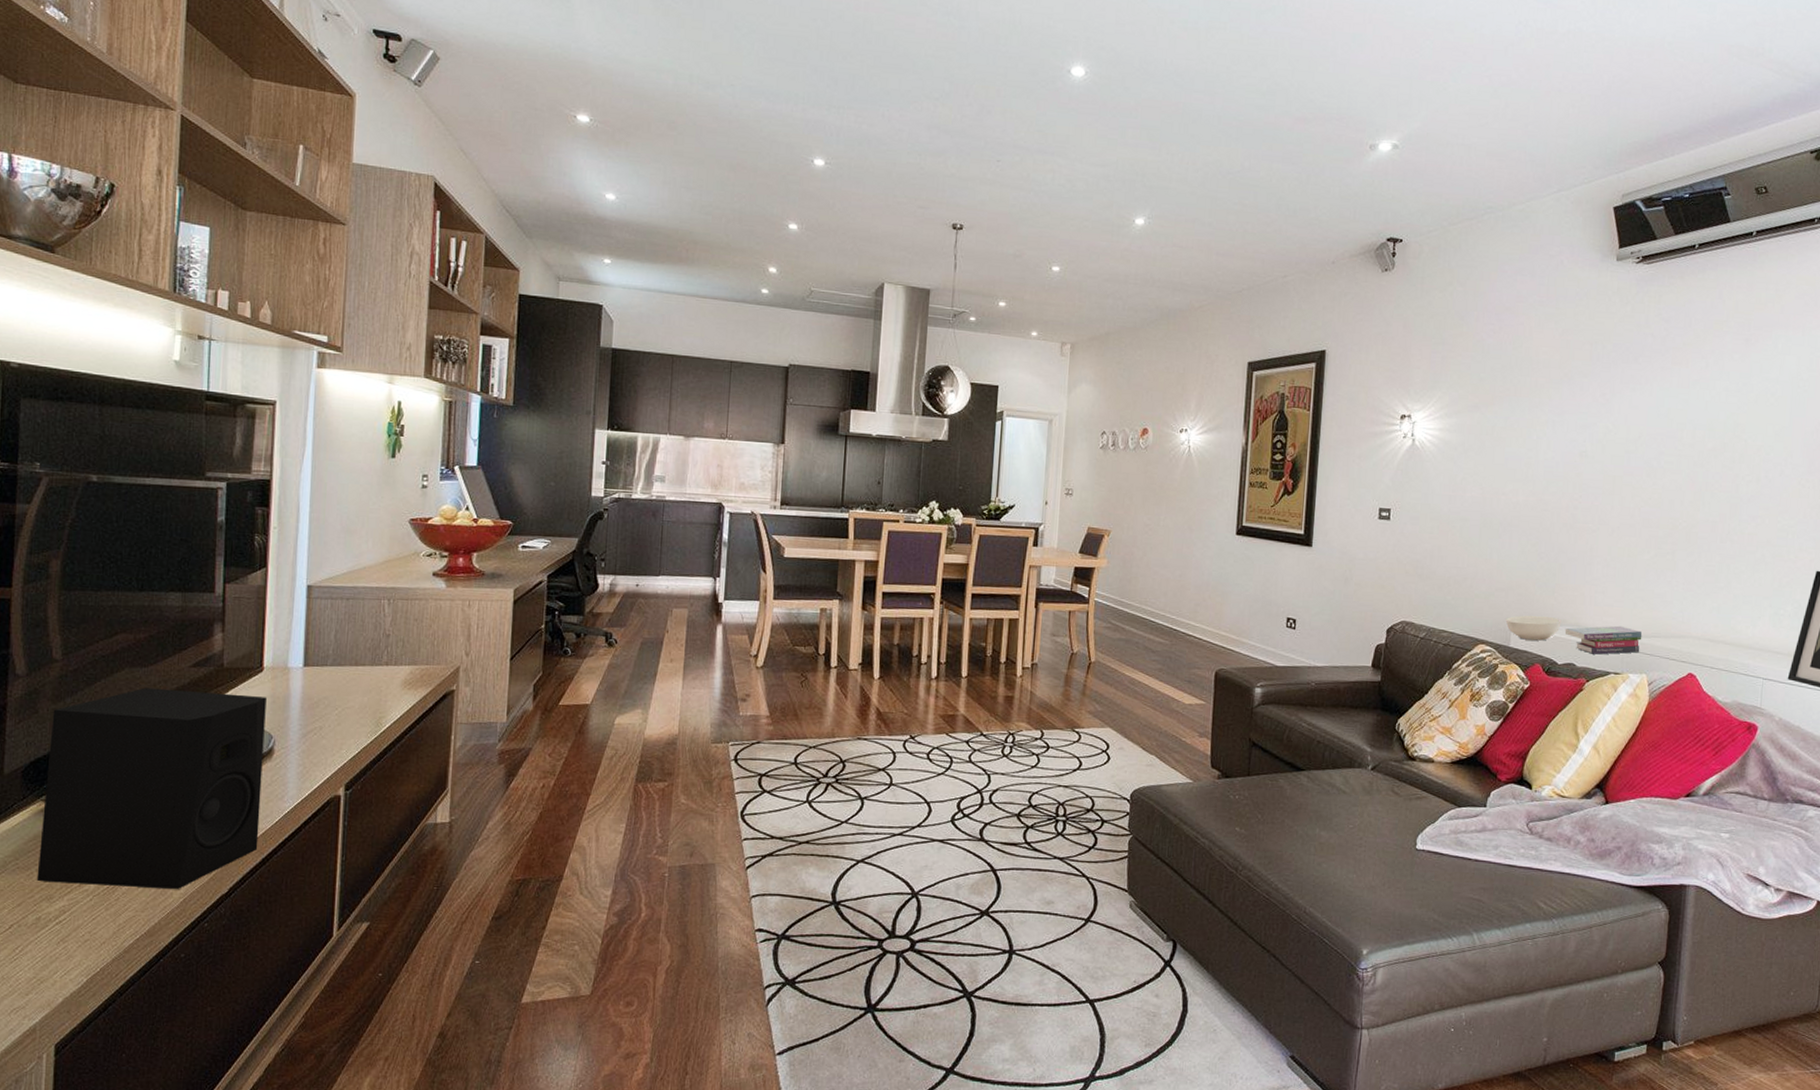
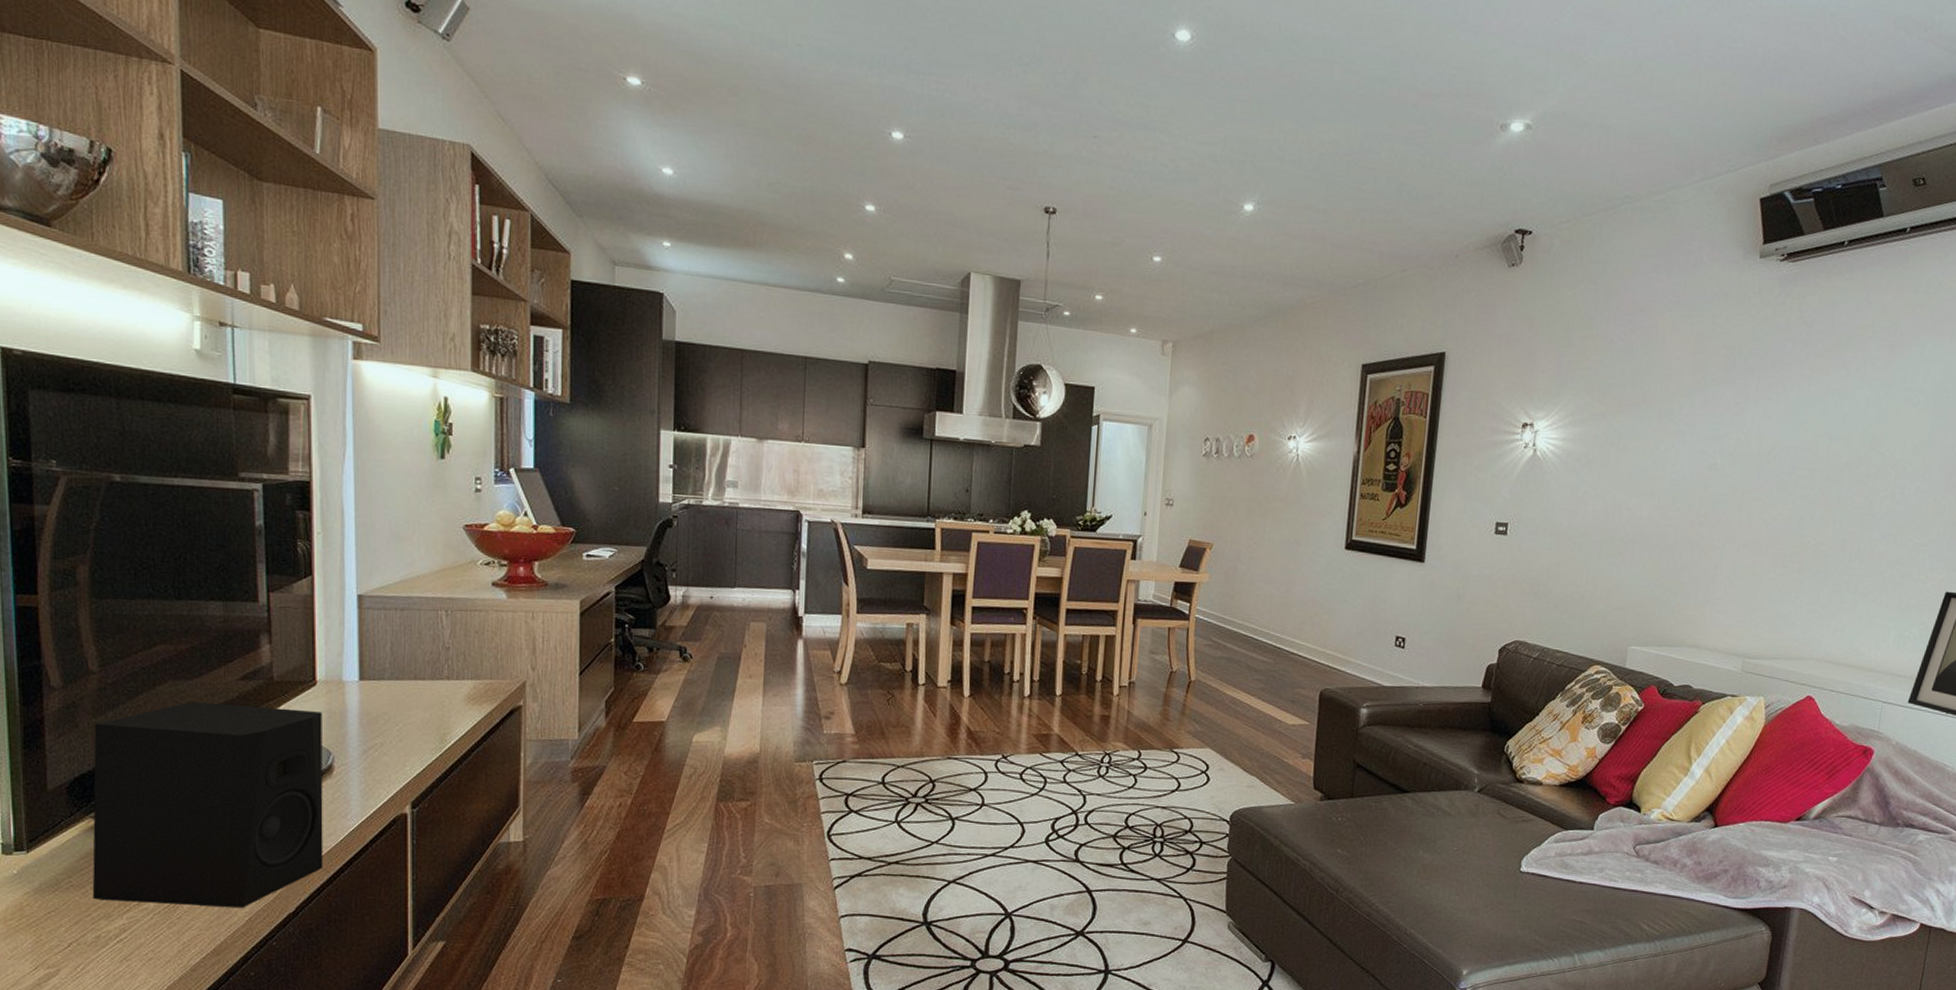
bowl: present [1505,615,1562,641] -> none [1622,635,1680,662]
books: present [1564,625,1643,655] -> none [1682,647,1763,677]

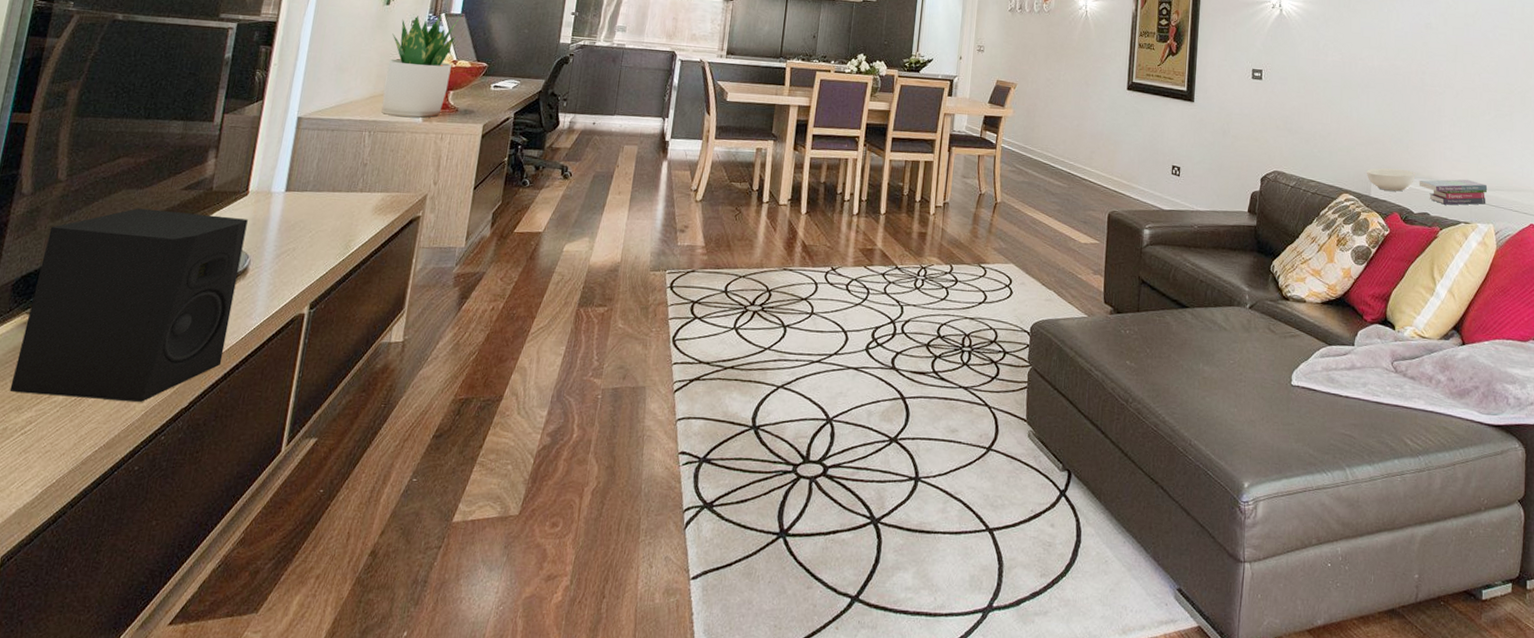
planter: none [454,466,535,594] -> present [381,12,462,118]
bowl: none [1622,635,1680,662] -> present [1366,168,1416,192]
books: none [1682,647,1763,677] -> present [1419,179,1488,205]

